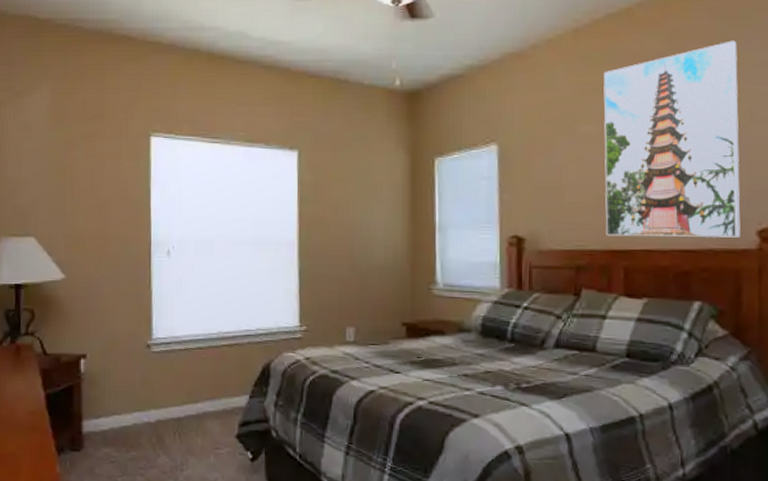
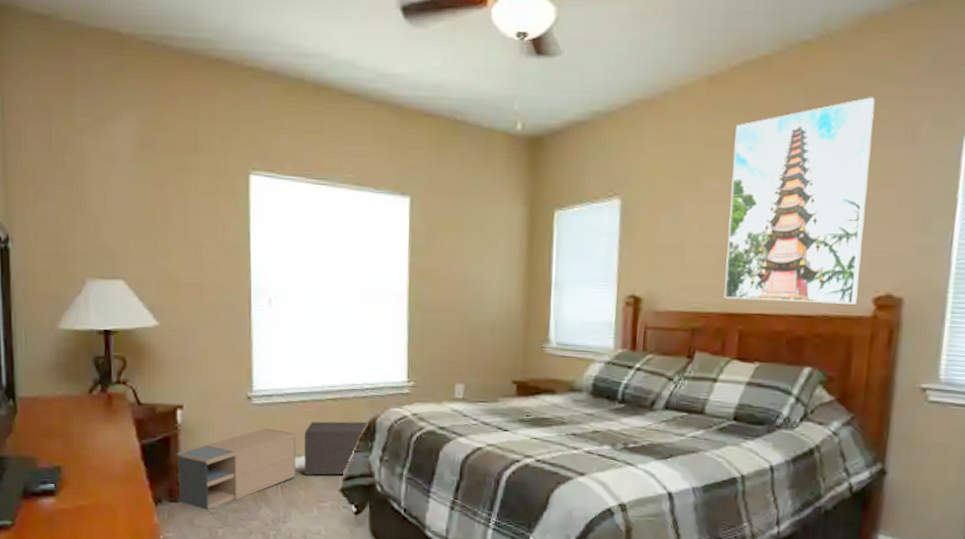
storage bench: none [77,367,264,459] -> present [175,421,370,510]

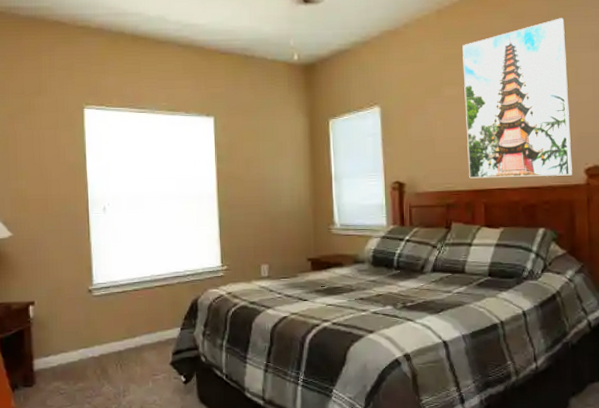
storage bench: present [175,421,370,510] -> none [29,303,192,392]

